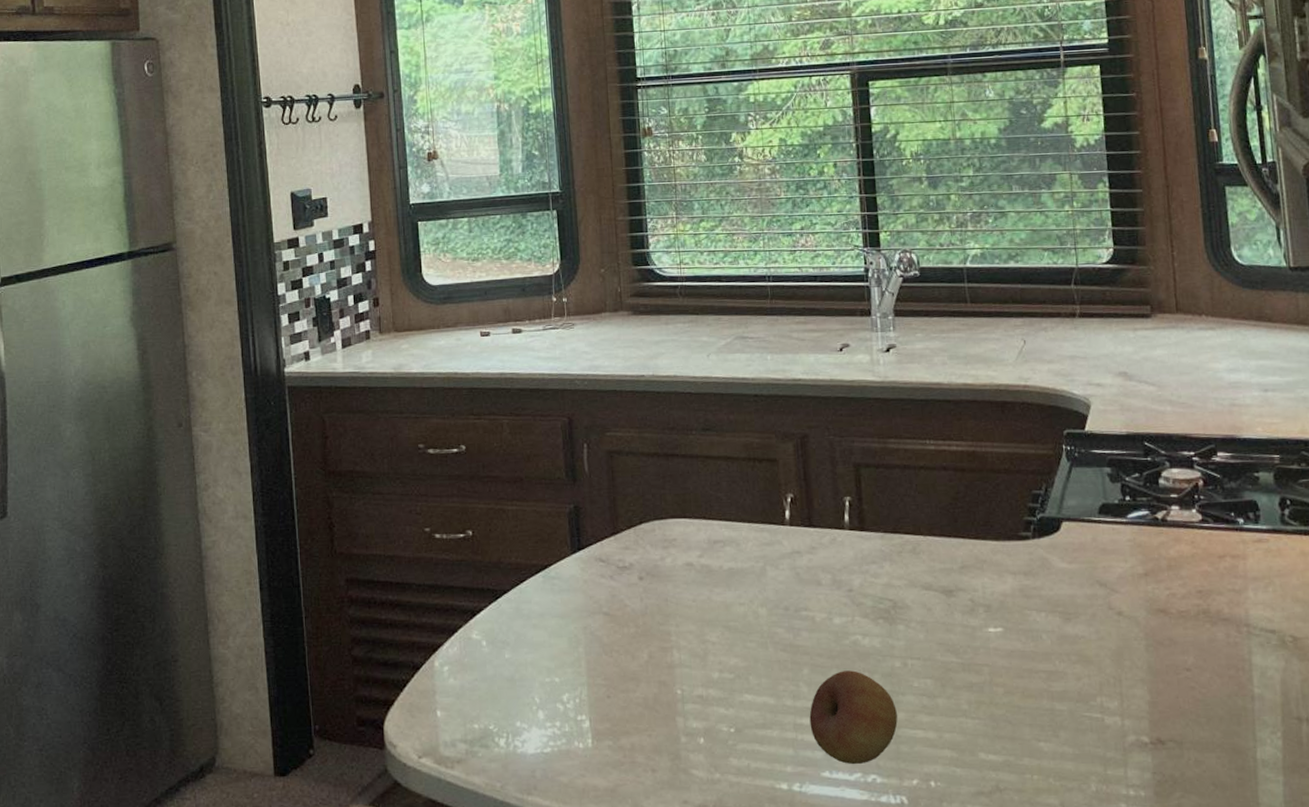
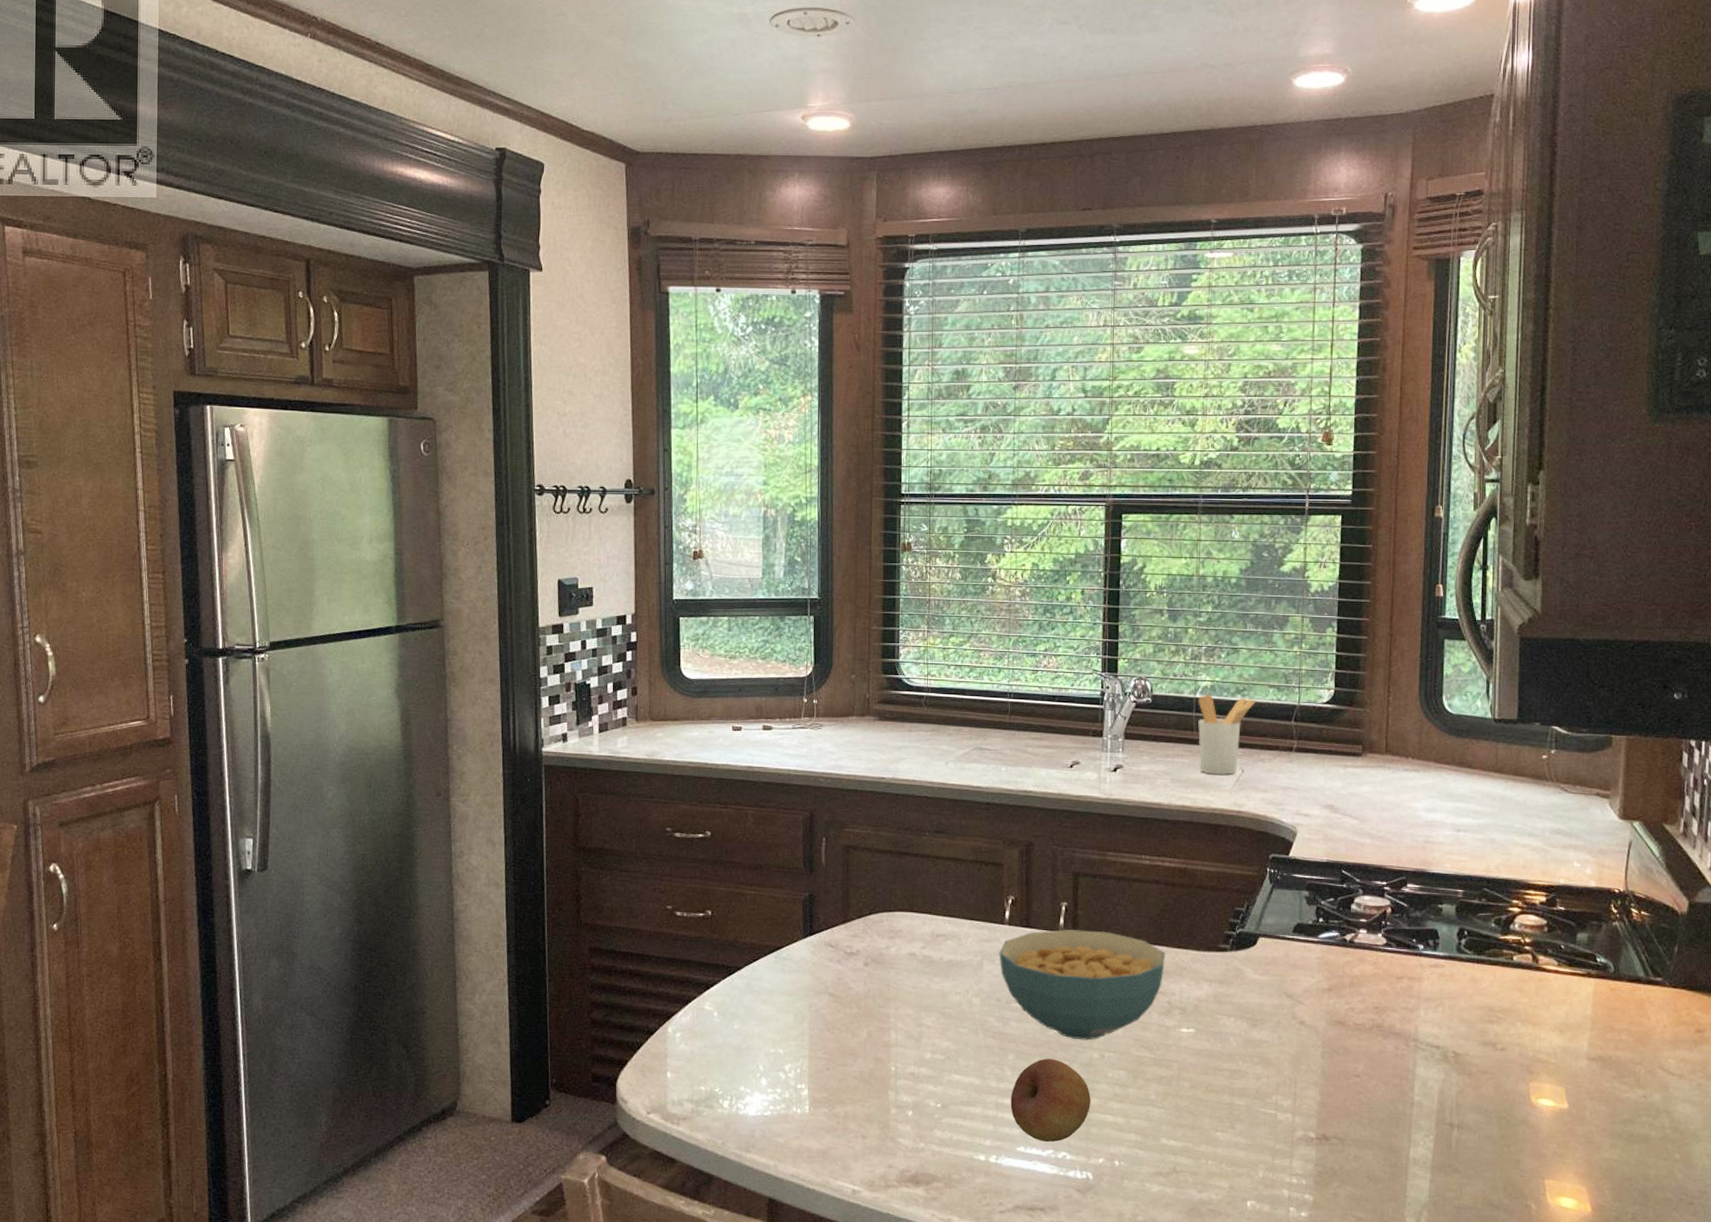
cereal bowl: none [782,525,963,648] -> present [999,929,1165,1040]
utensil holder: none [968,262,1030,348] -> present [1198,694,1256,775]

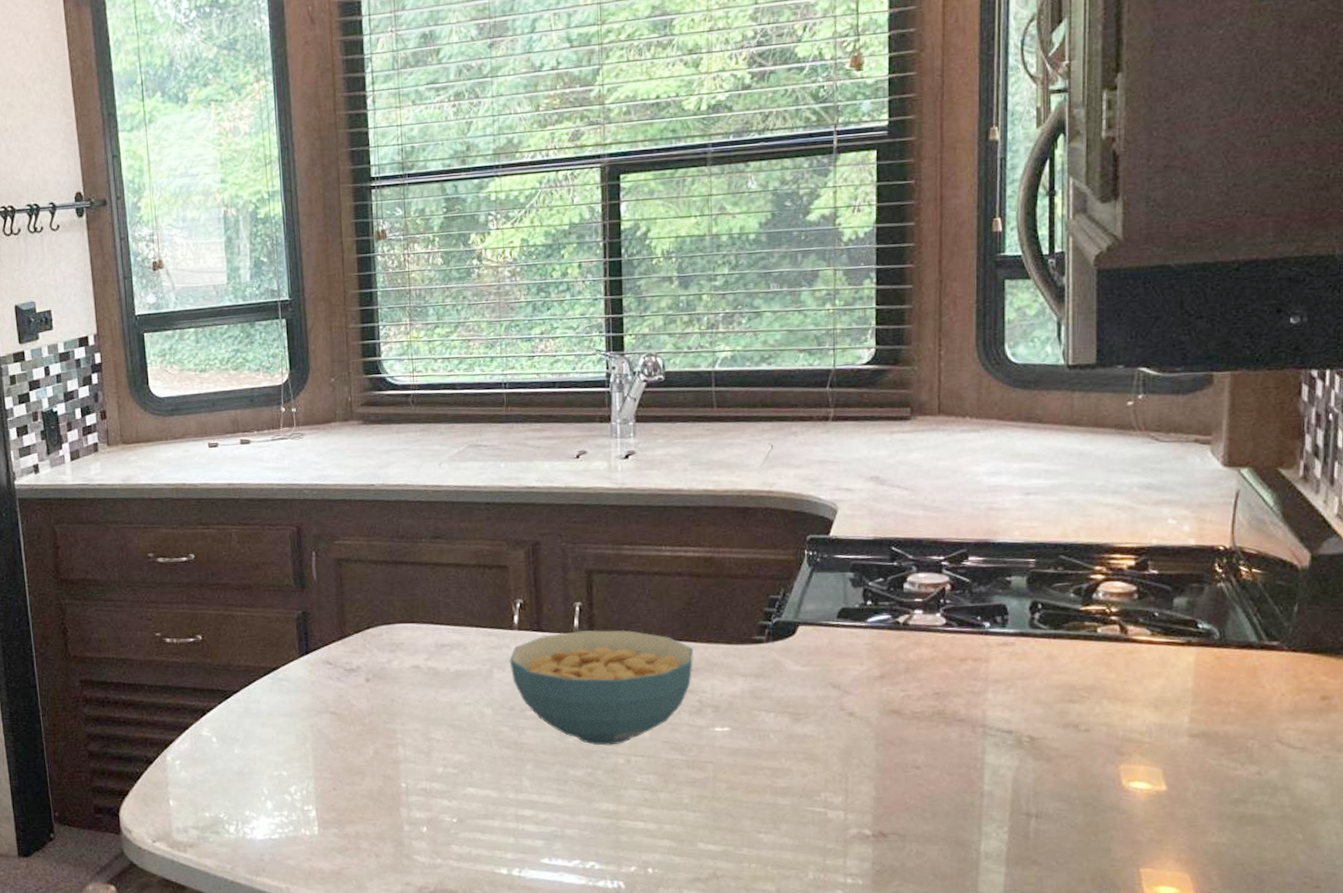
fruit: present [1010,1058,1092,1142] -> none [531,766,619,853]
utensil holder: present [1198,694,1256,775] -> none [717,365,784,453]

